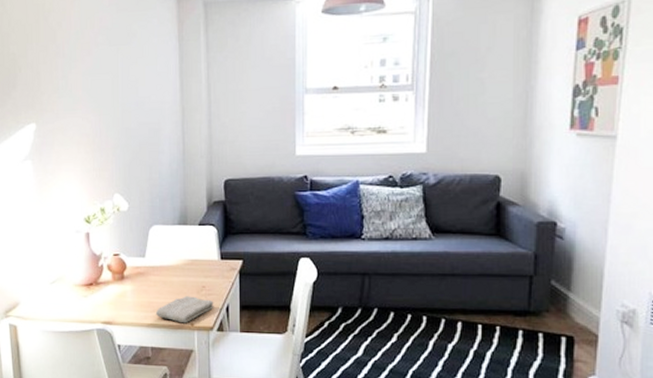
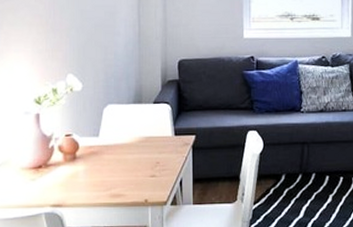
washcloth: present [155,296,214,324] -> none [108,173,168,200]

